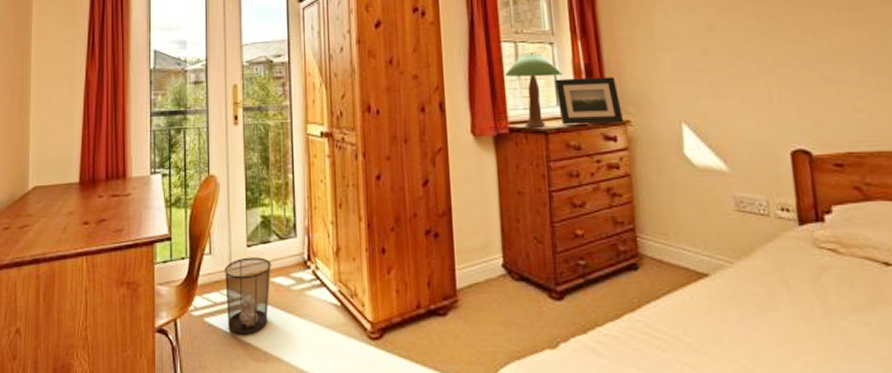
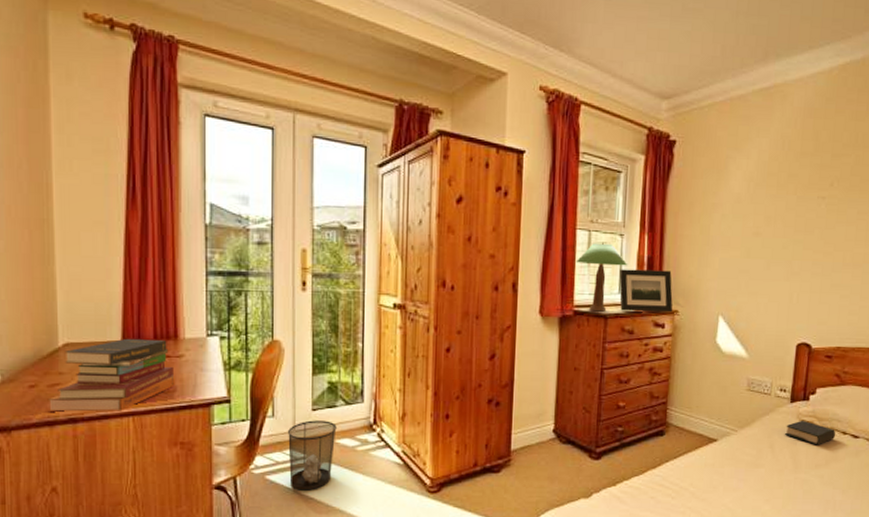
books: none [17,179,124,253] -> present [47,338,176,412]
book: none [799,247,876,281] -> present [784,420,836,445]

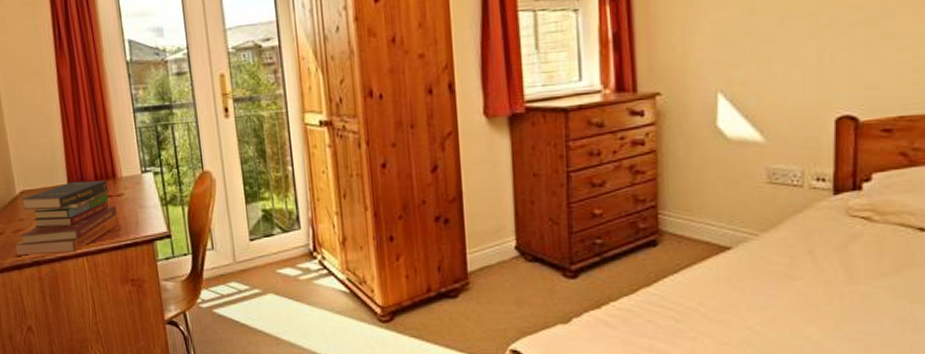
waste bin: present [288,420,337,490] -> none [229,250,277,323]
table lamp: present [575,242,628,312] -> none [521,21,588,105]
picture frame: present [619,269,673,313] -> none [578,45,654,101]
book: present [784,420,836,445] -> none [828,215,909,248]

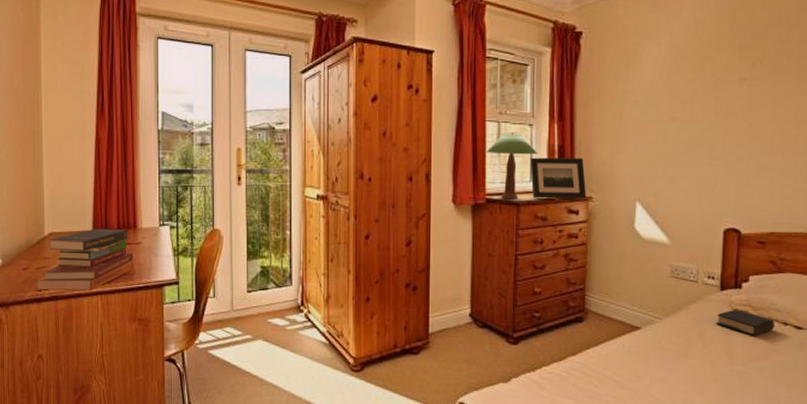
table lamp: none [521,21,588,105] -> present [486,132,539,199]
picture frame: none [578,45,654,101] -> present [530,157,587,199]
book: none [828,215,909,248] -> present [715,309,776,336]

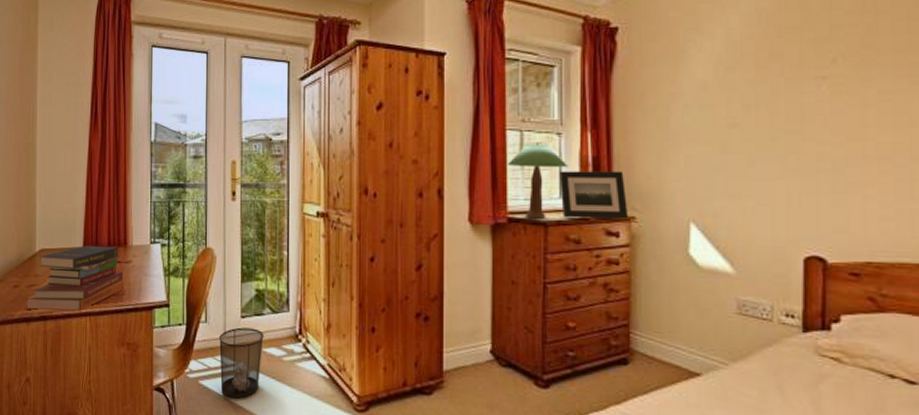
waste bin: none [227,301,269,365] -> present [219,327,264,399]
book: present [715,309,776,336] -> none [797,355,879,391]

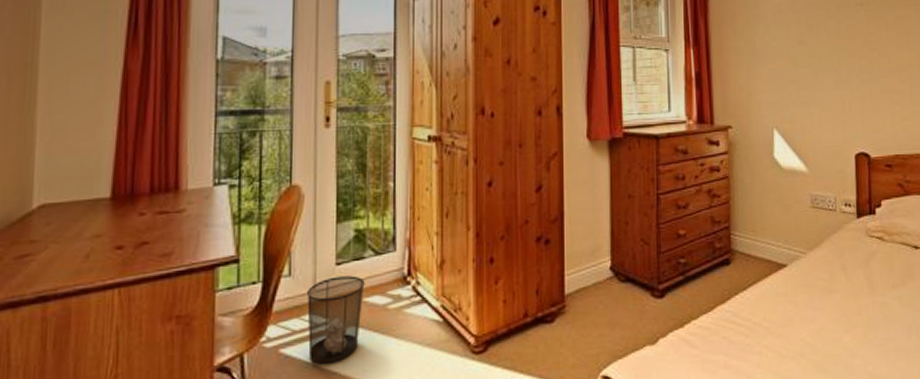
books: present [26,245,125,311] -> none [11,193,175,290]
table lamp: present [507,142,569,219] -> none [621,58,676,132]
picture frame: present [559,171,629,219] -> none [668,85,726,130]

